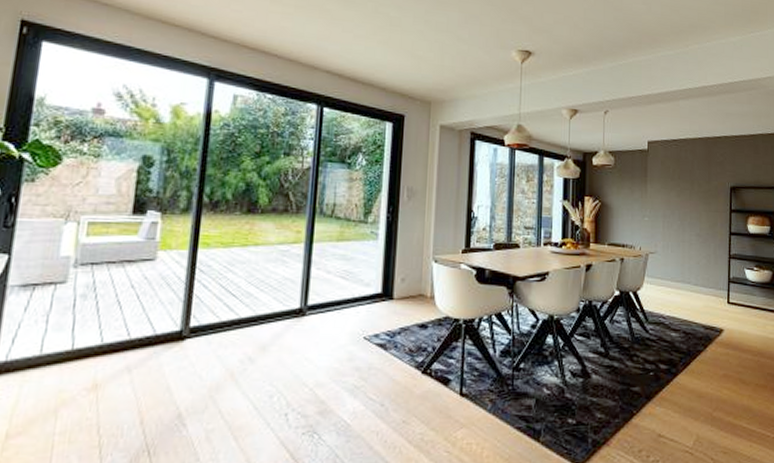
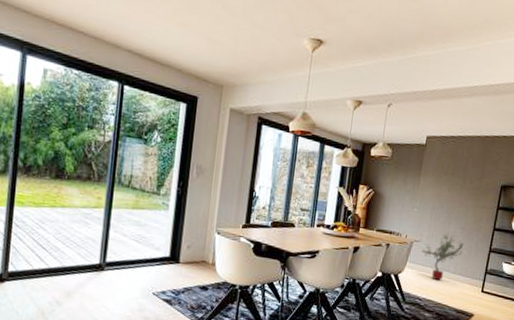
potted tree: none [658,242,702,295] -> present [421,234,464,281]

